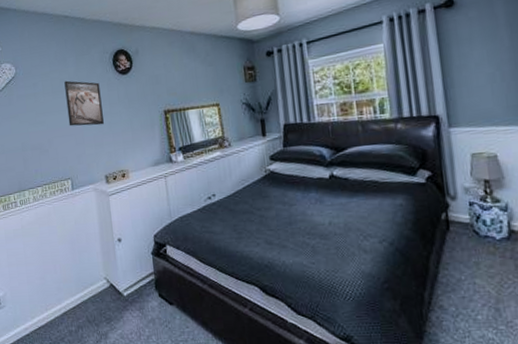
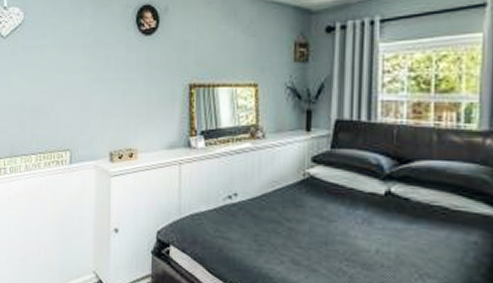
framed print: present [64,80,104,127] -> none [76,35,117,92]

